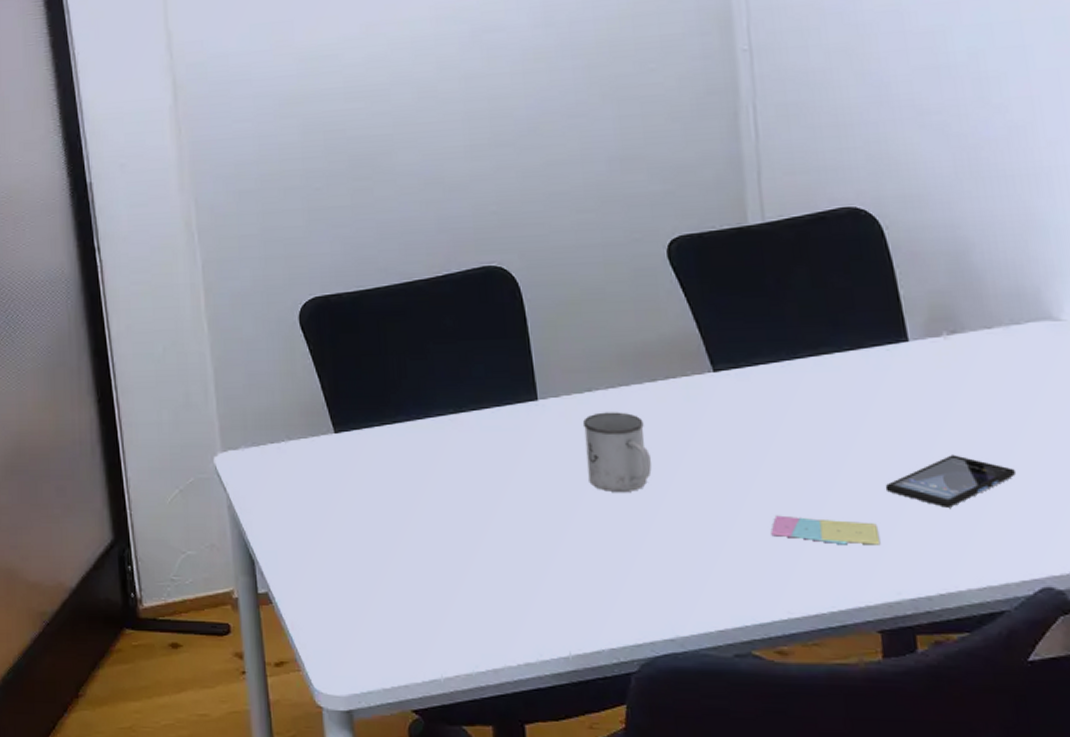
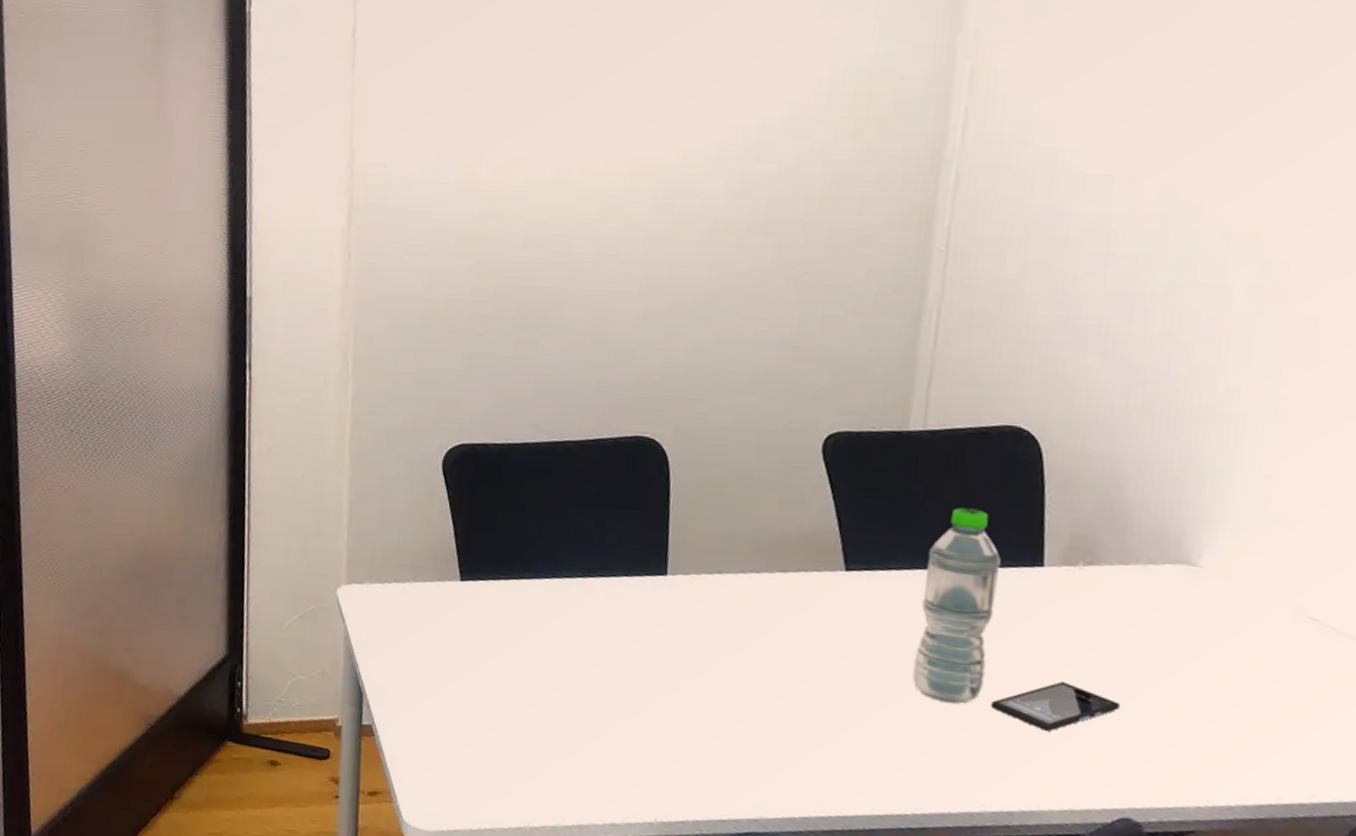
mug: present [583,412,652,493] -> none [703,595,768,676]
sticky notes: present [770,515,881,545] -> none [871,716,975,758]
water bottle: none [791,293,874,491] -> present [912,507,1001,704]

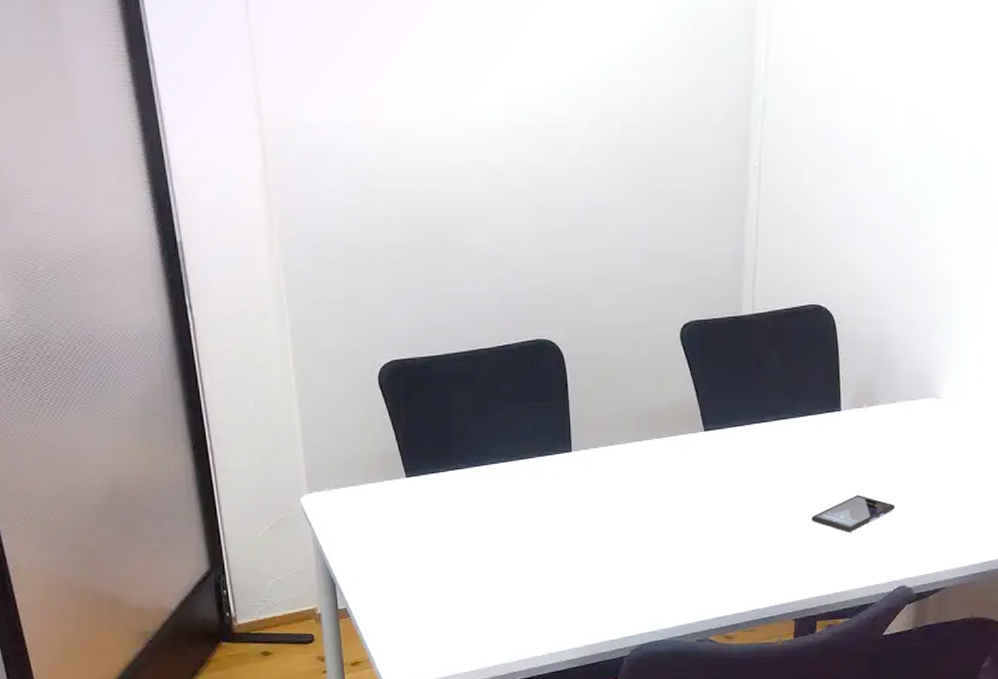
water bottle: present [912,507,1001,704] -> none [757,372,812,522]

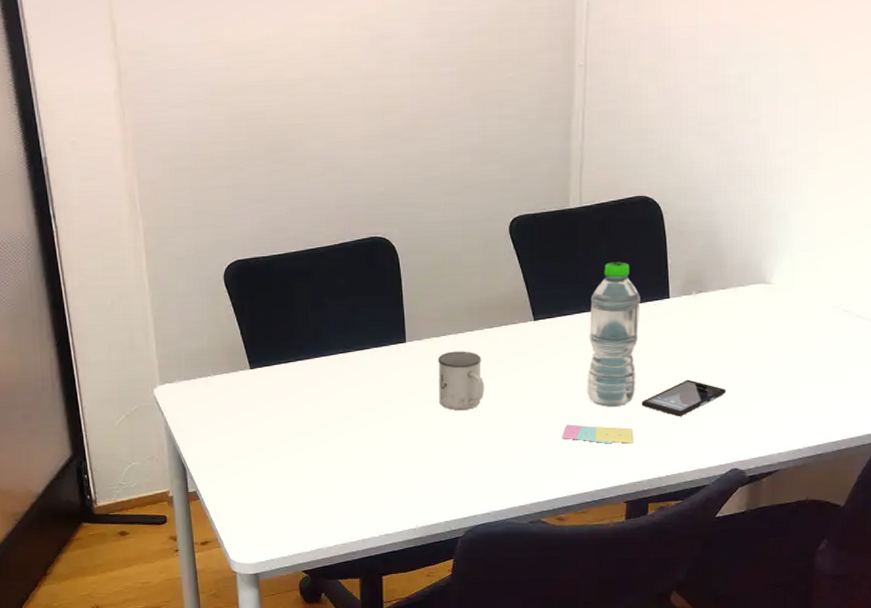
mug: none [605,462,652,525] -> present [438,351,484,411]
sticky notes: none [731,539,803,560] -> present [562,424,634,444]
water bottle: none [757,372,812,522] -> present [587,262,640,407]

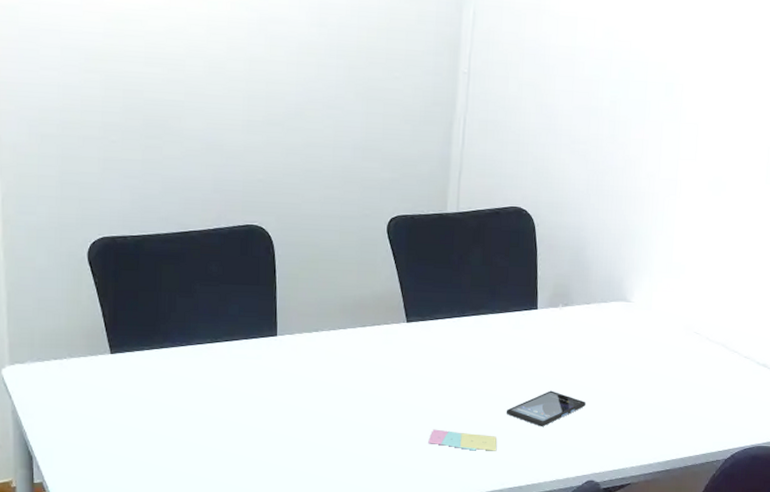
mug: present [438,351,484,411] -> none [307,348,354,410]
water bottle: present [587,262,640,407] -> none [455,269,510,414]

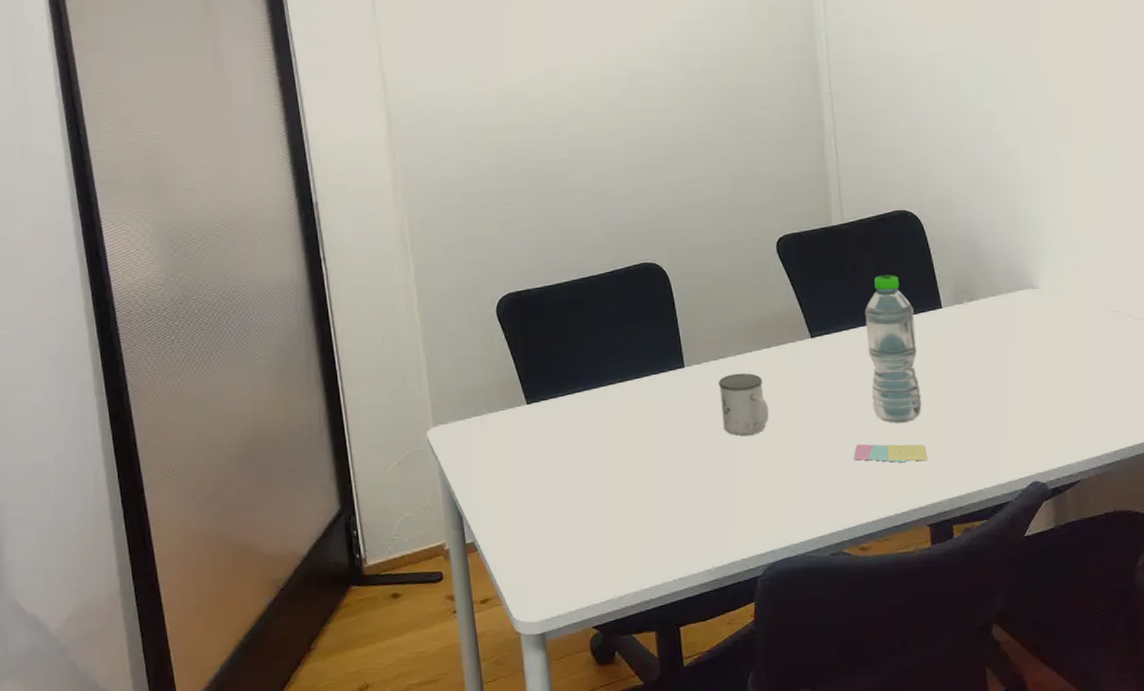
mug: none [307,348,354,410] -> present [719,373,769,437]
water bottle: none [455,269,510,414] -> present [864,274,922,423]
smartphone: present [506,390,586,427] -> none [929,389,1013,429]

